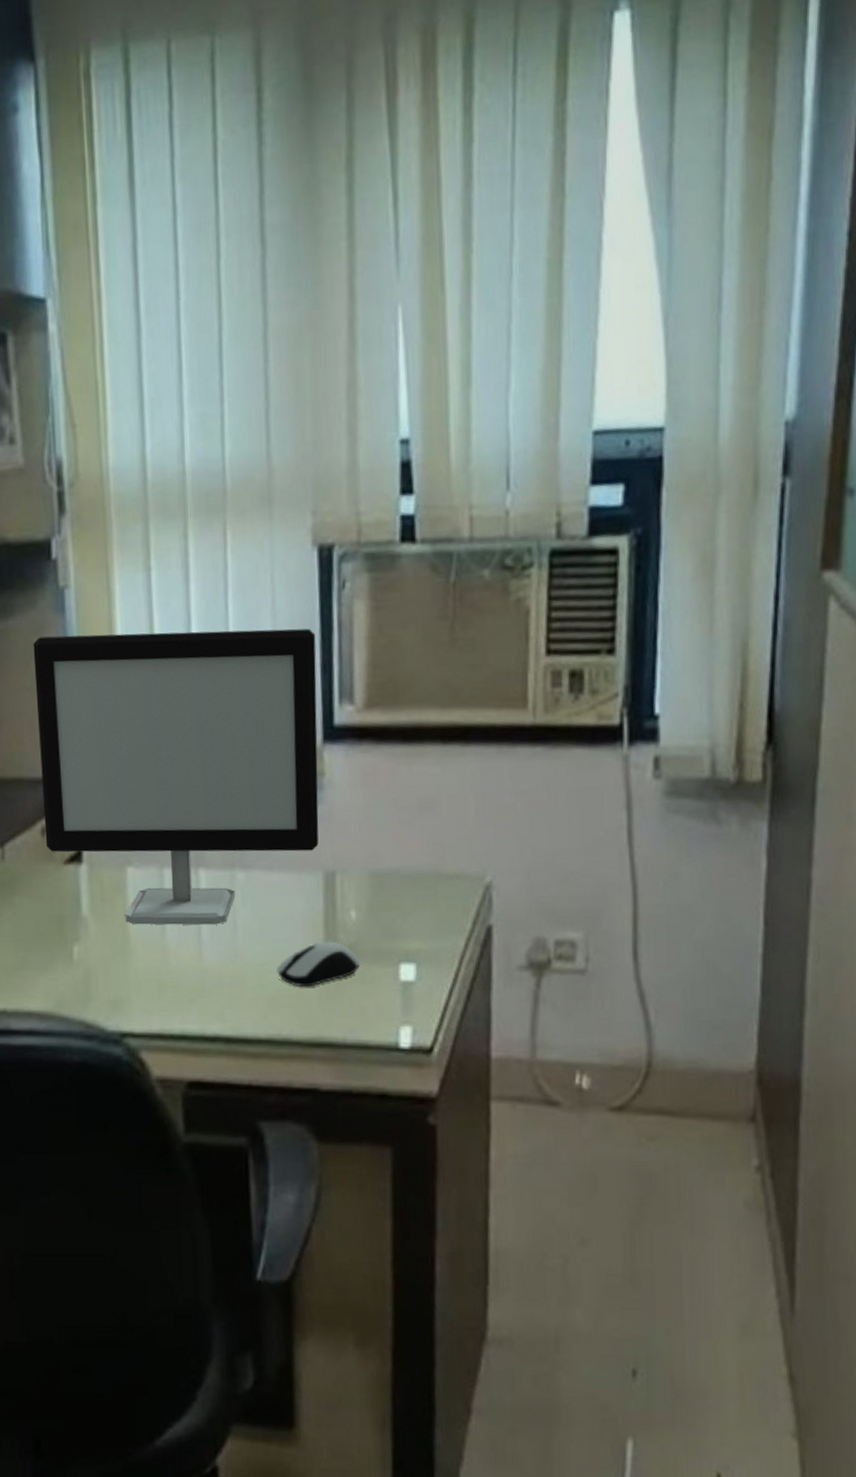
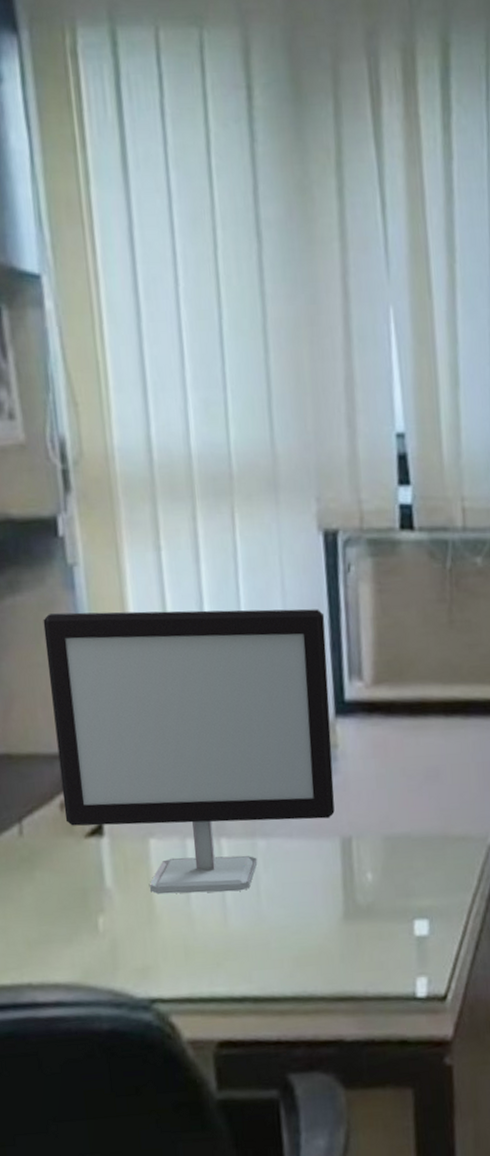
computer mouse: present [277,941,361,987] -> none [300,902,379,946]

